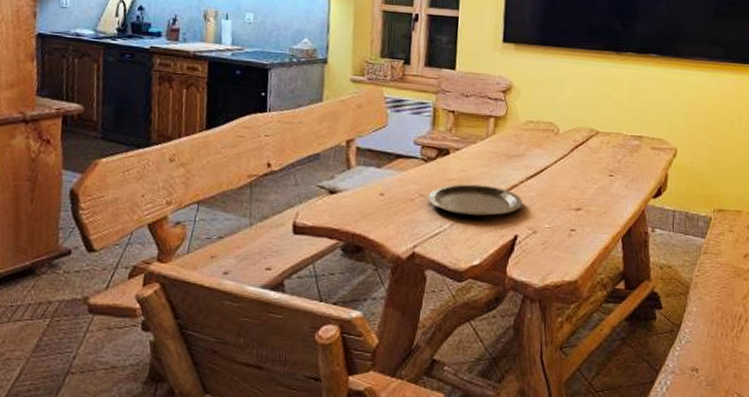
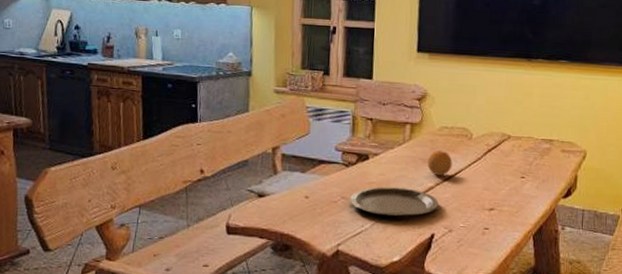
fruit: none [511,145,538,173] -> present [427,150,453,175]

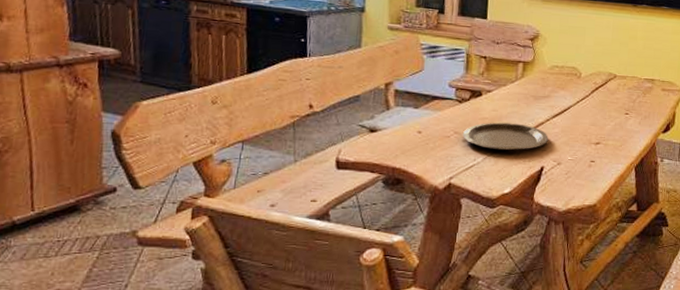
fruit: present [427,150,453,175] -> none [538,87,562,112]

